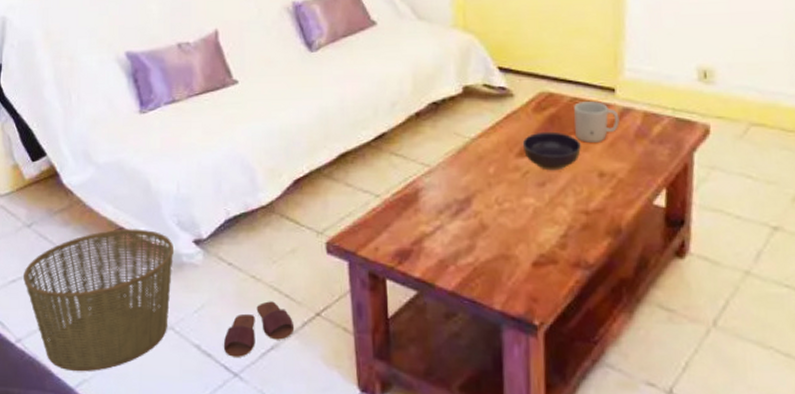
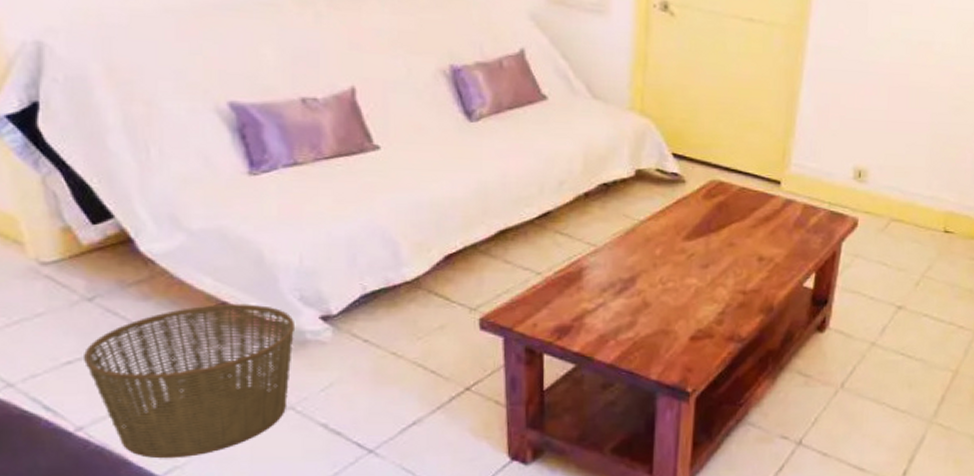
slippers: present [223,301,295,357] -> none [356,377,441,434]
bowl: present [522,131,581,171] -> none [690,217,745,254]
mug: present [573,100,620,144] -> none [739,191,782,231]

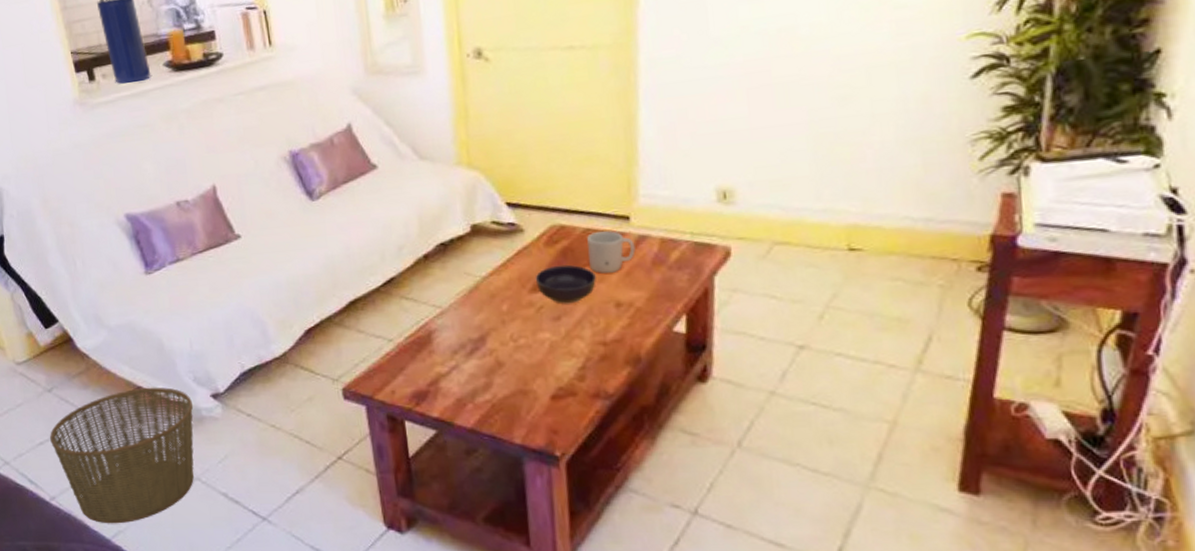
bowl: none [690,217,745,254] -> present [535,264,596,304]
mug: none [739,191,782,231] -> present [587,230,636,274]

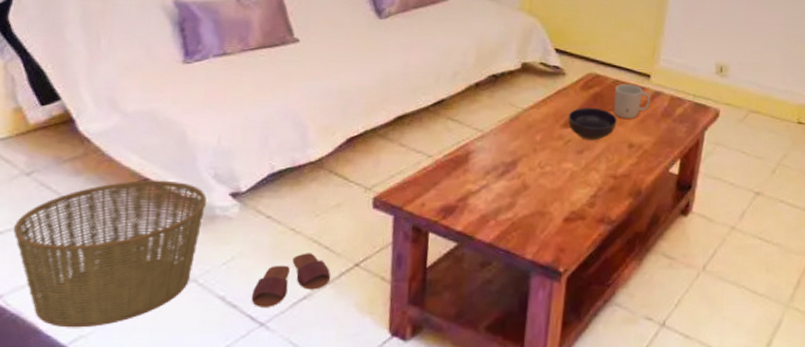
slippers: none [249,448,318,503] -> present [251,253,331,307]

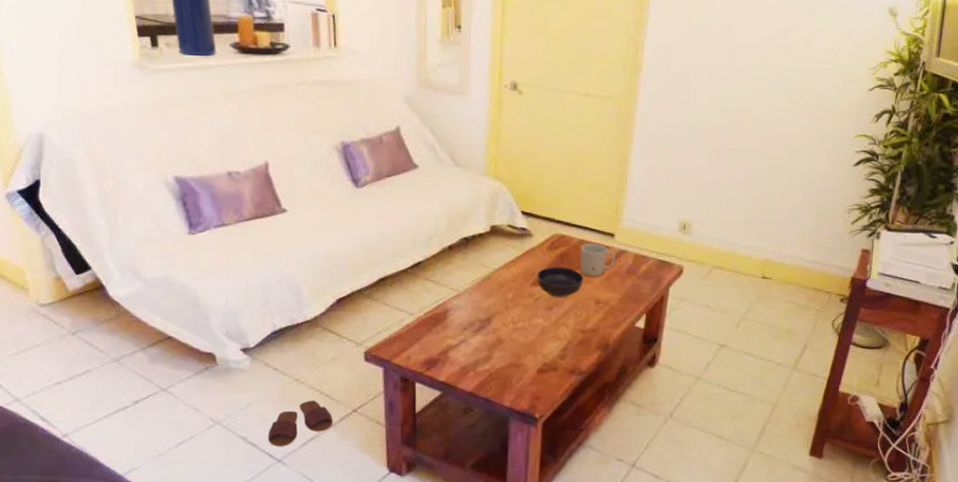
basket: present [13,180,207,327] -> none [69,338,221,461]

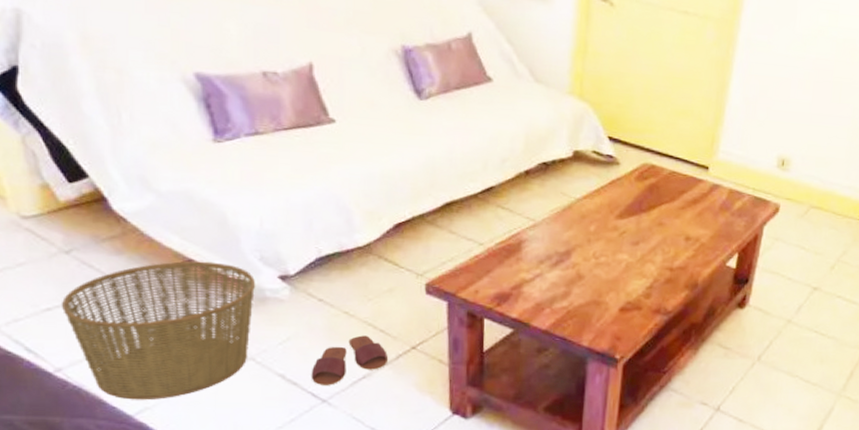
basket: none [69,338,221,461] -> present [62,261,255,399]
bowl: present [536,266,584,298] -> none [622,198,674,233]
mug: present [579,242,616,278] -> none [669,174,709,212]

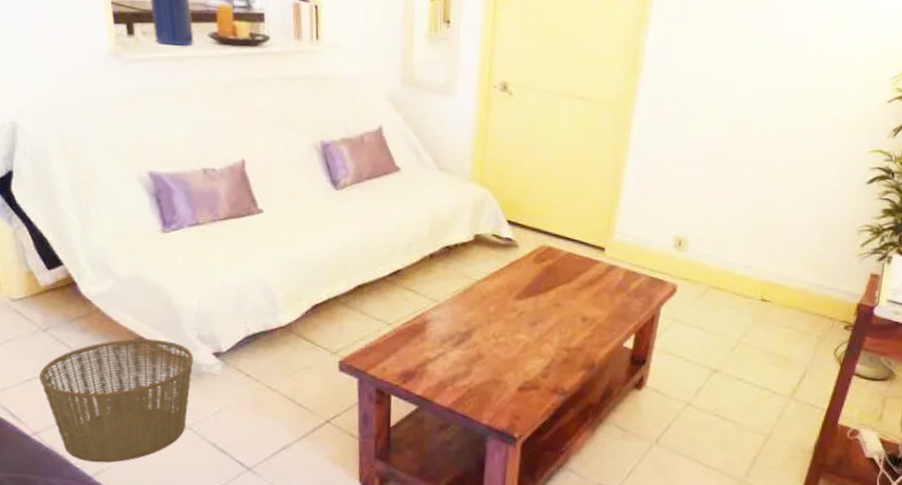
slippers: present [311,335,389,385] -> none [238,409,306,455]

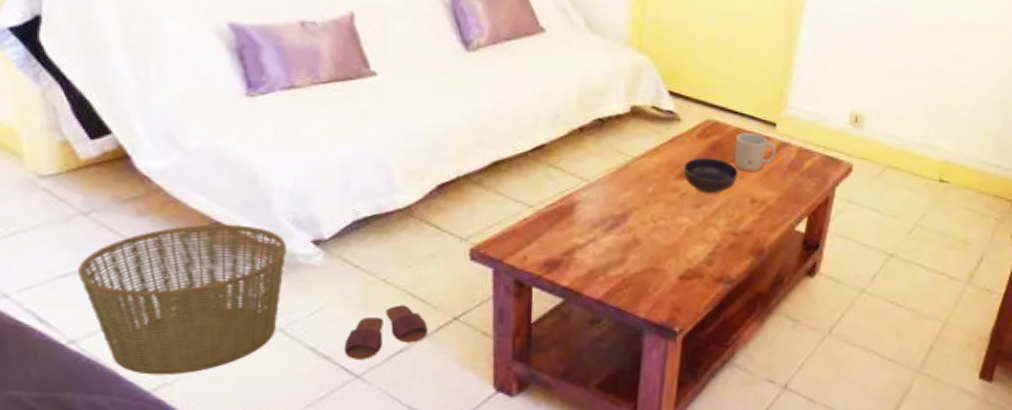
slippers: none [238,409,306,455] -> present [344,305,429,360]
bowl: none [521,279,570,313] -> present [683,157,738,194]
mug: none [566,256,605,293] -> present [733,132,777,173]

